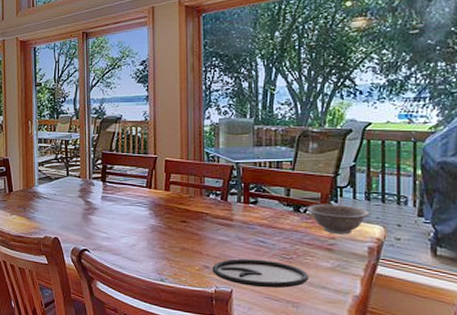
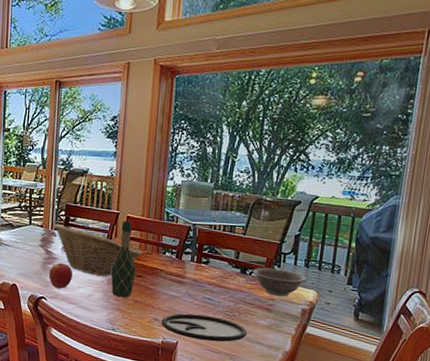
fruit basket: none [90,173,185,224] -> present [53,223,143,277]
apple: none [90,213,114,240] -> present [48,263,73,289]
wine bottle: none [153,164,180,246] -> present [111,220,137,298]

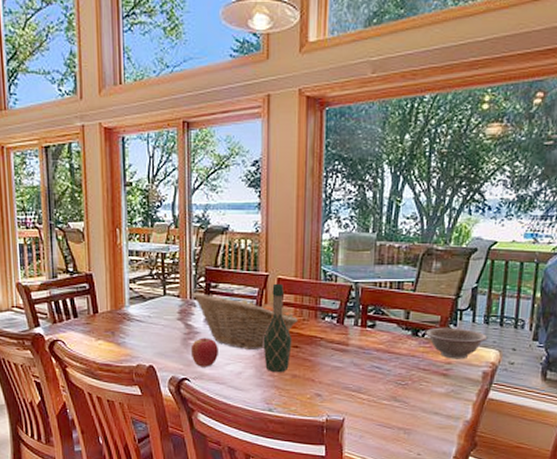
plate: present [161,313,248,342] -> none [324,385,423,416]

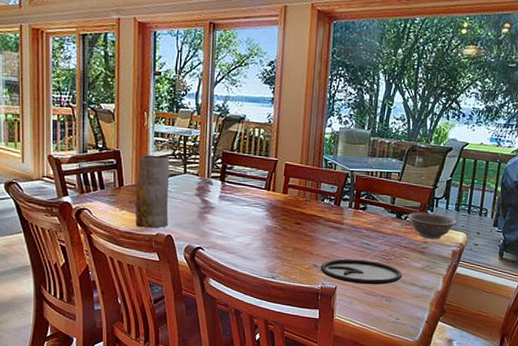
vase: none [112,276,149,359] -> present [136,154,170,229]
apple: present [190,337,218,367] -> none [205,212,230,238]
fruit basket: present [191,292,298,350] -> none [209,171,302,225]
wine bottle: present [263,283,292,373] -> none [270,168,296,246]
plate: none [324,385,423,416] -> present [320,259,403,285]

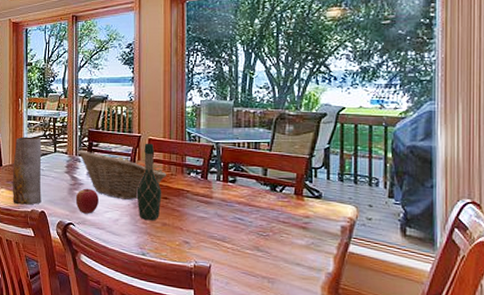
apple: none [205,212,230,238] -> present [75,188,98,214]
fruit basket: none [209,171,302,225] -> present [77,149,167,200]
wine bottle: none [270,168,296,246] -> present [136,143,162,221]
plate: present [320,259,403,285] -> none [192,235,285,264]
decorative bowl: present [407,212,458,240] -> none [282,183,343,214]

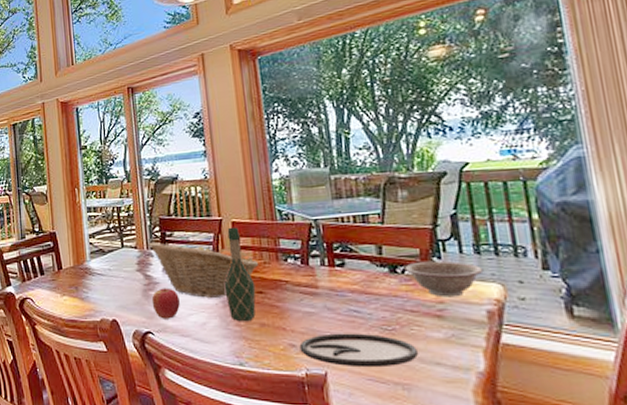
vase: present [13,136,42,205] -> none [75,231,112,314]
plate: none [192,235,285,264] -> present [299,333,419,368]
decorative bowl: none [282,183,343,214] -> present [404,260,484,298]

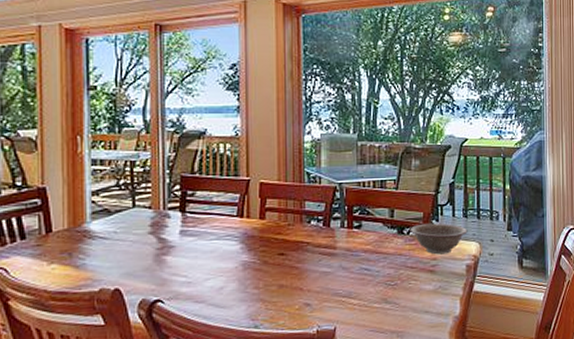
fruit basket: present [148,241,259,298] -> none [165,201,283,261]
apple: present [151,288,180,319] -> none [164,251,196,286]
wine bottle: present [224,227,256,322] -> none [246,188,278,285]
plate: present [299,333,419,368] -> none [314,289,413,321]

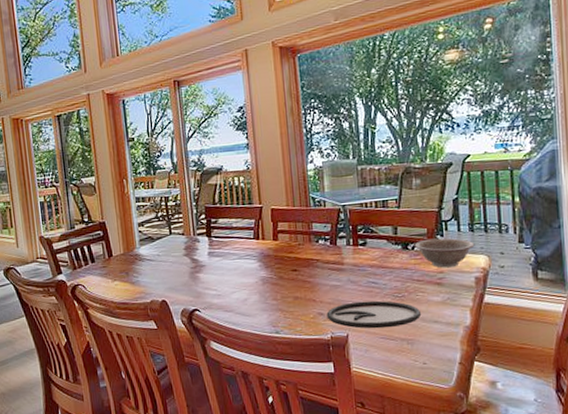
plate: none [314,289,413,321] -> present [326,300,422,329]

